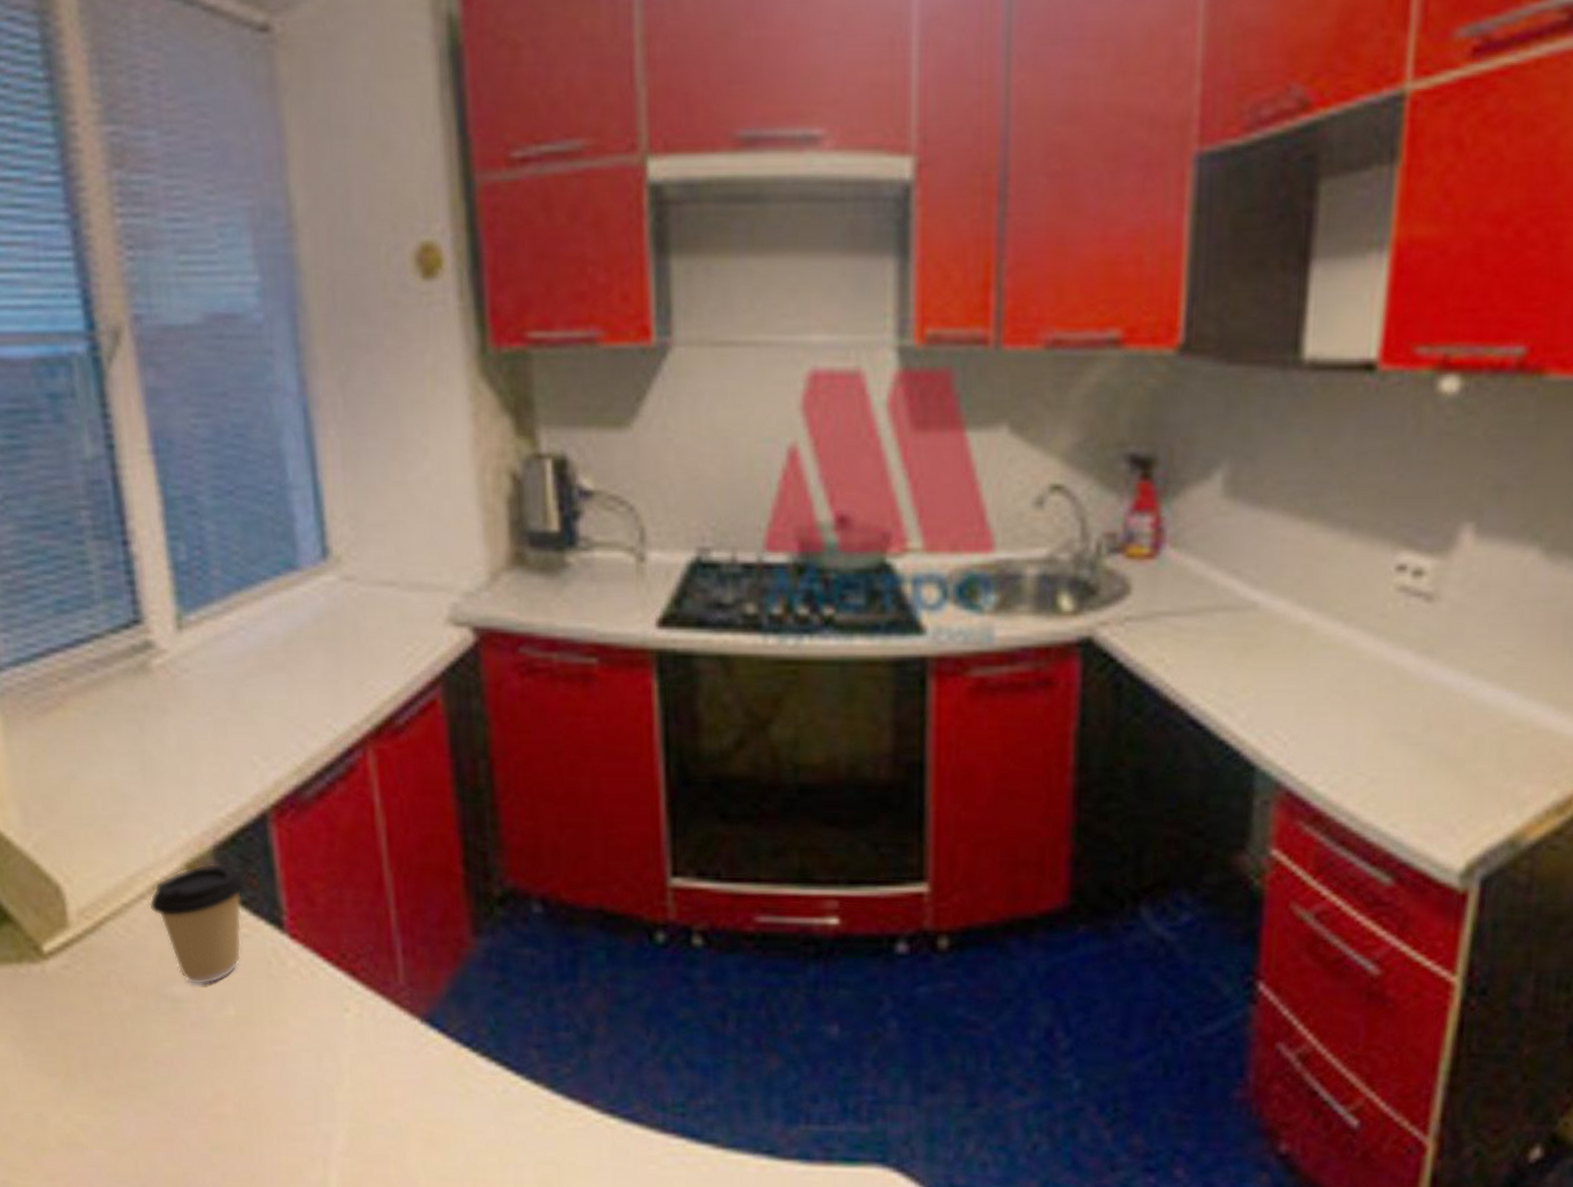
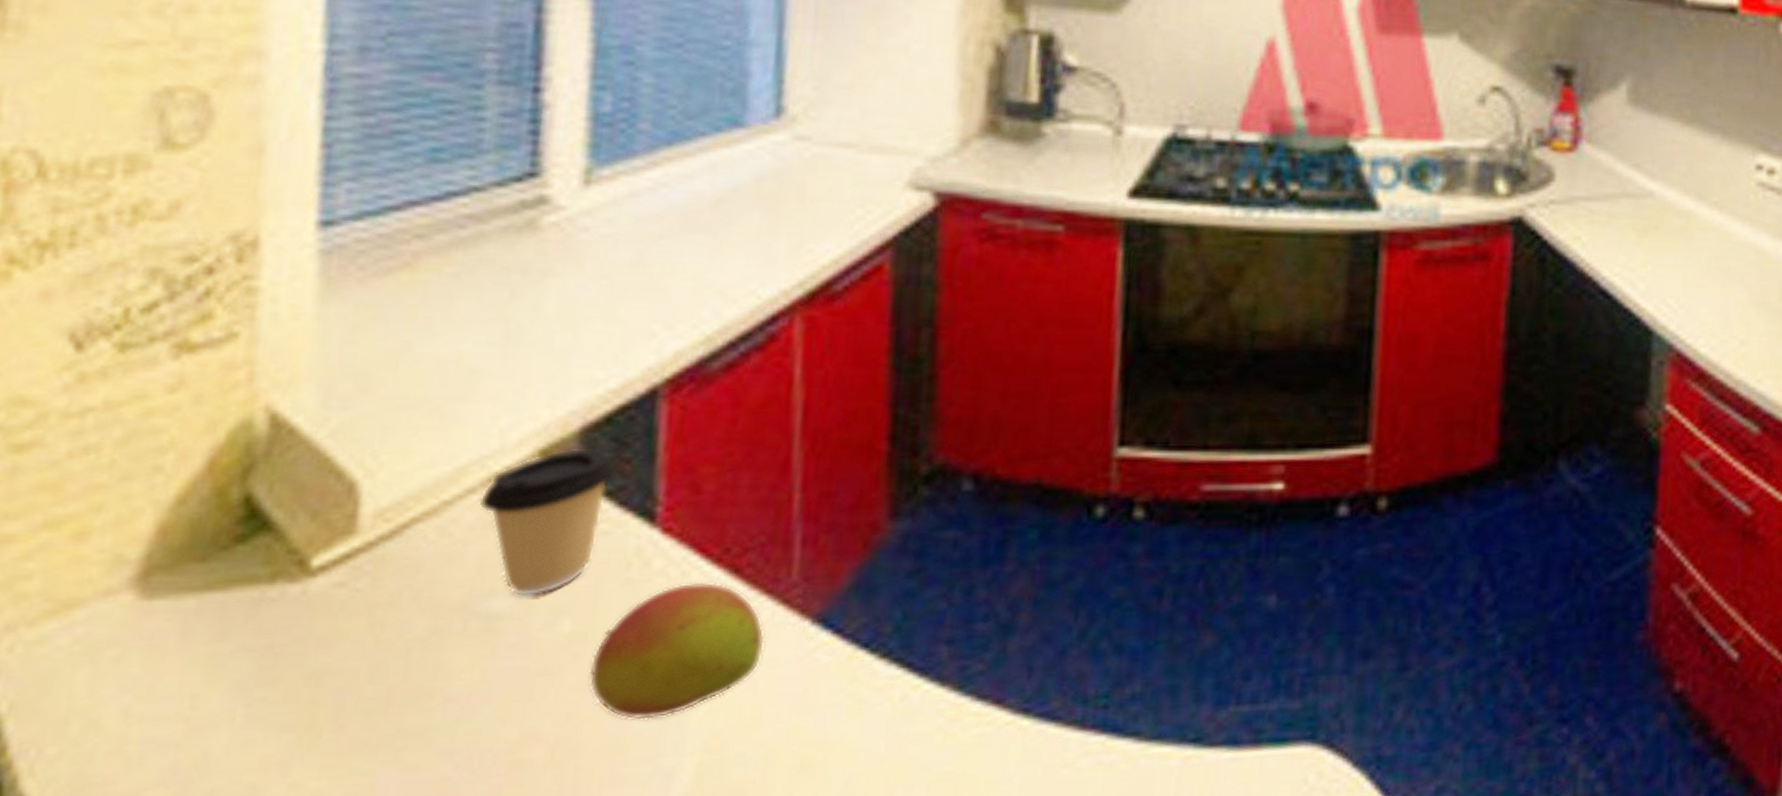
fruit: none [254,981,385,1091] -> present [588,582,765,720]

